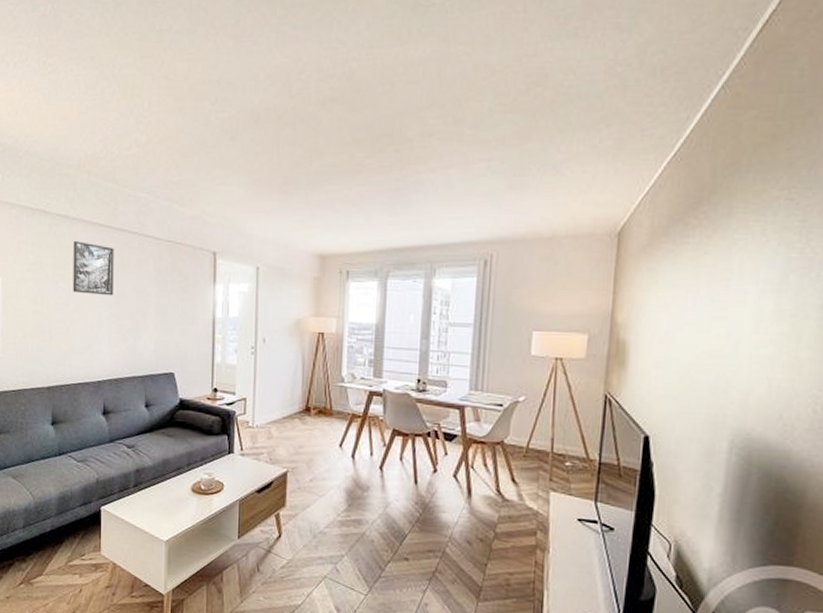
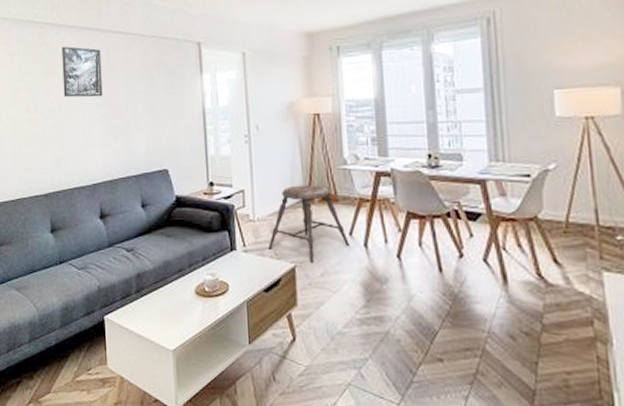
stool: none [264,397,340,470] -> present [268,185,351,264]

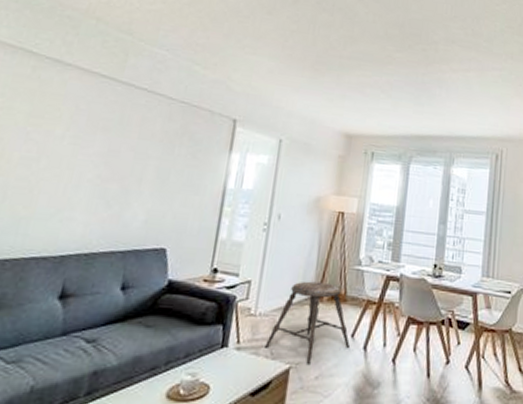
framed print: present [62,46,103,98] -> none [48,88,115,155]

